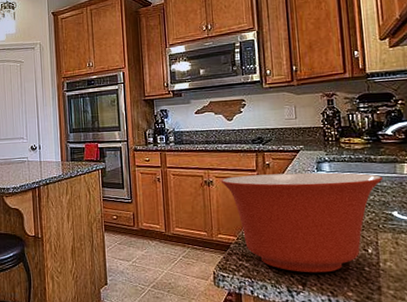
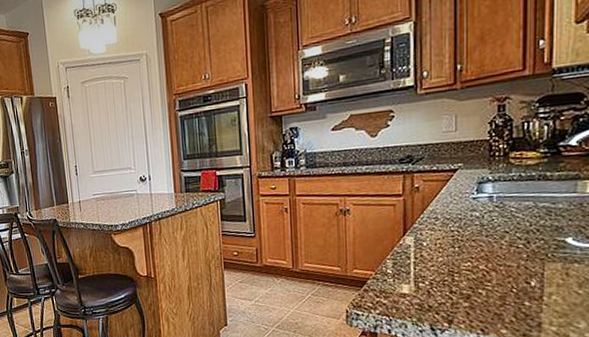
mixing bowl: present [220,172,383,273] -> none [359,194,559,310]

